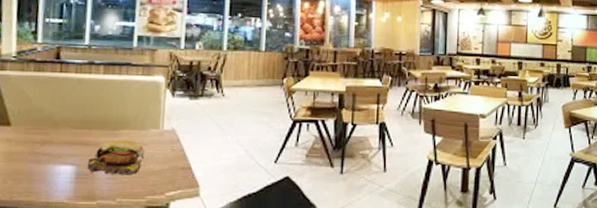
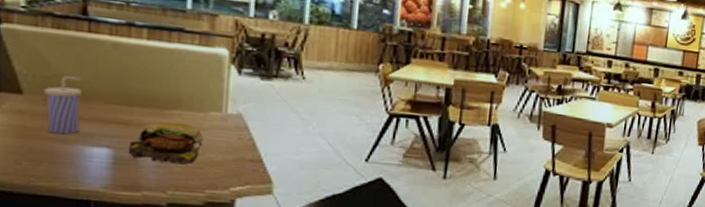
beverage cup: none [26,109,54,156] -> present [44,76,82,134]

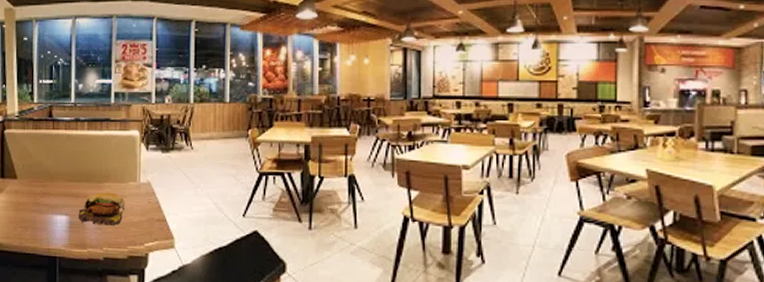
beverage cup: present [44,76,82,134] -> none [29,163,50,207]

